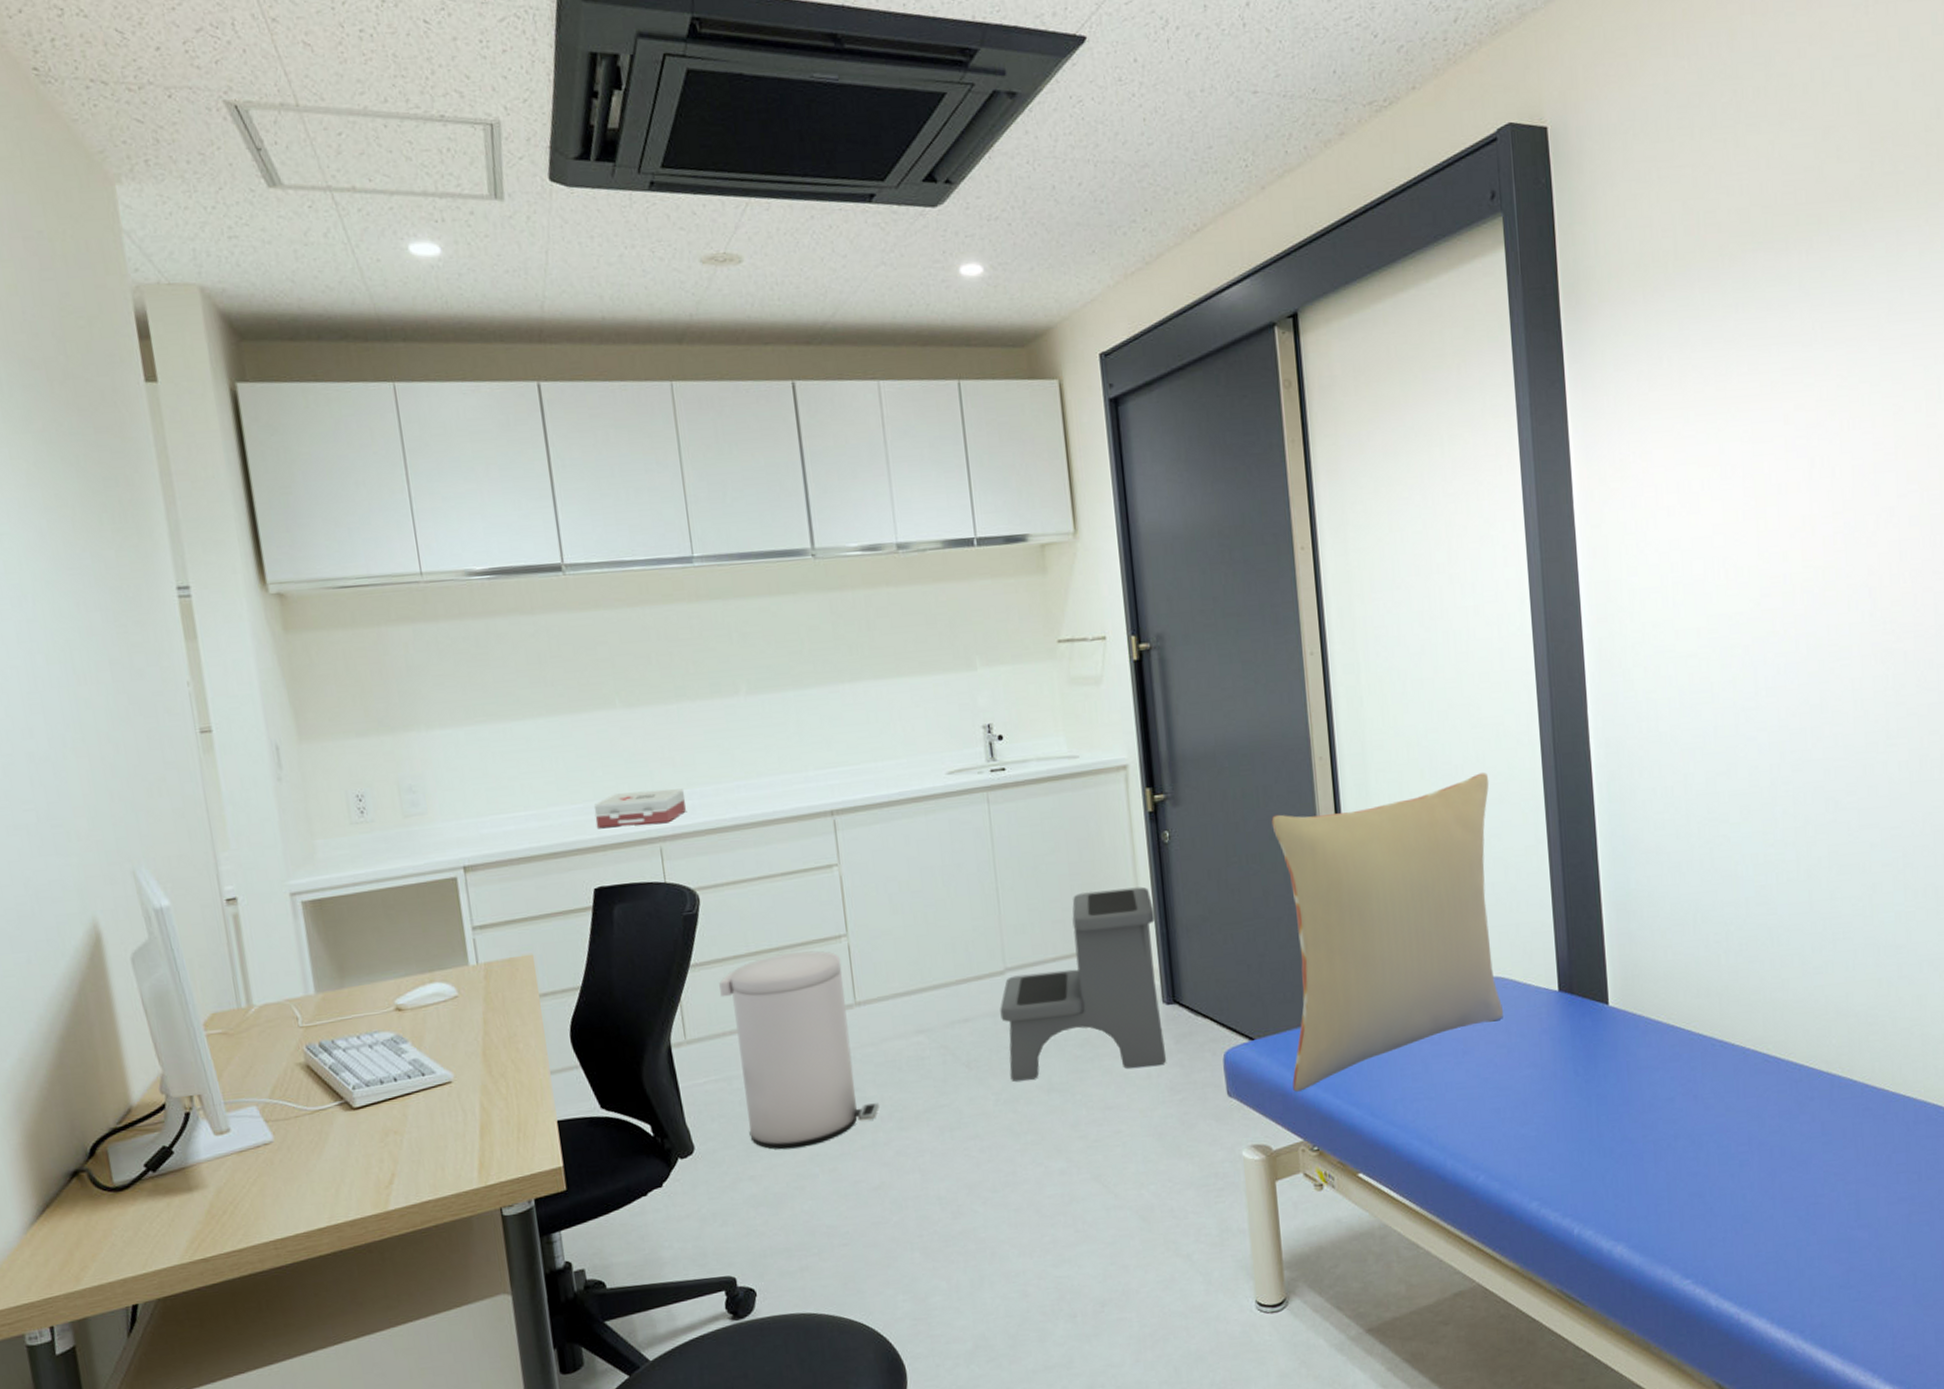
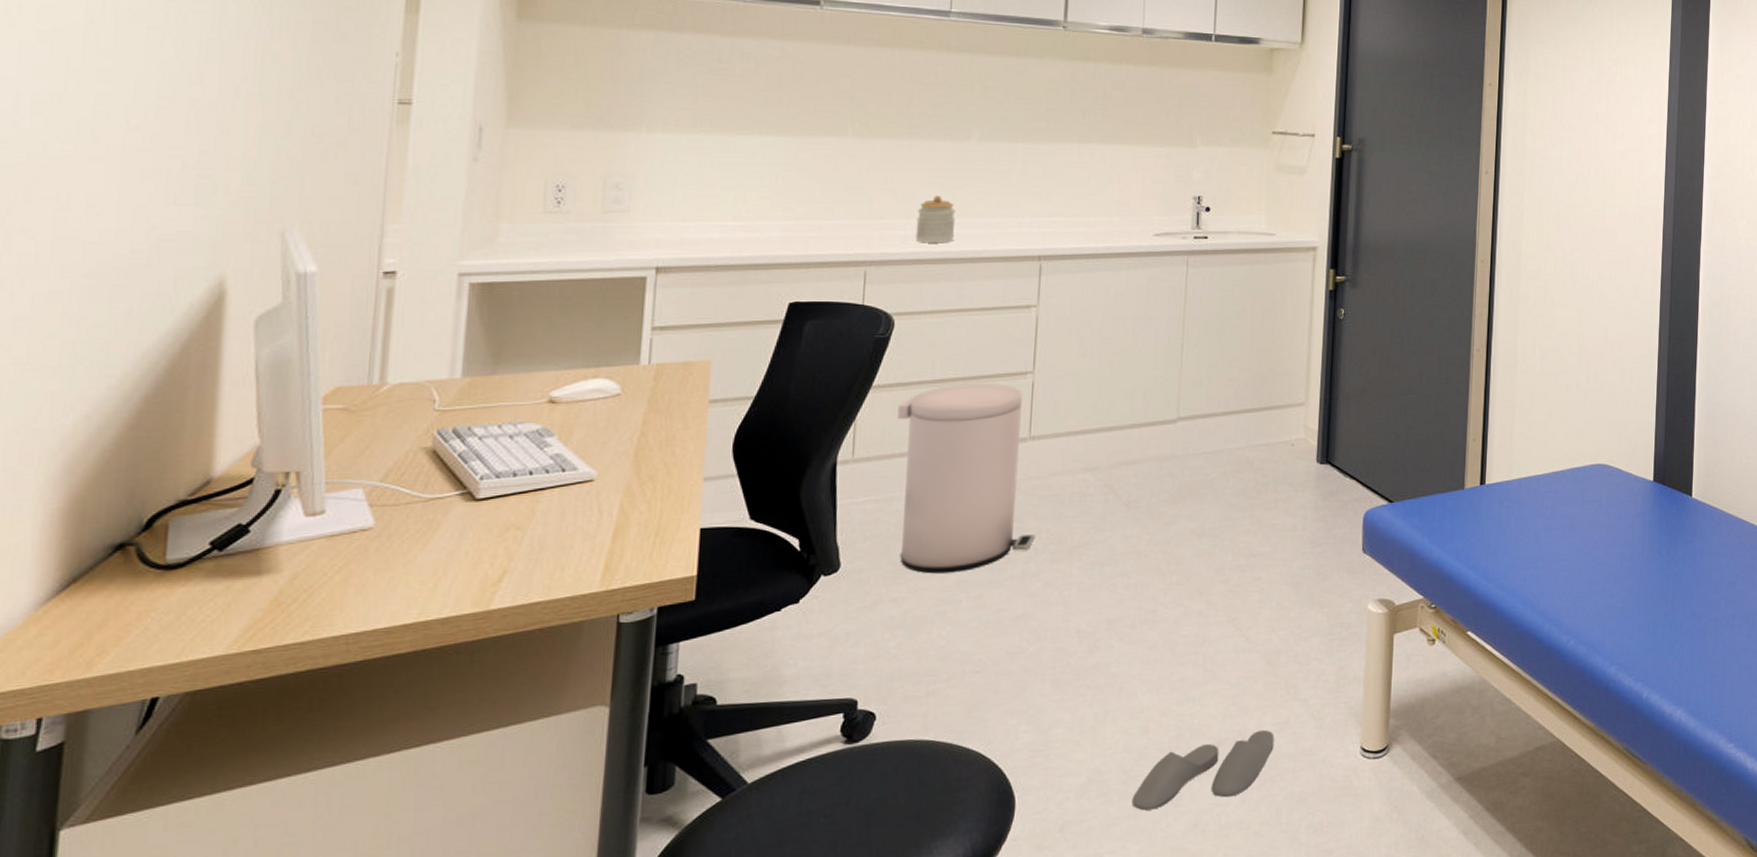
first-aid kit: present [594,788,686,828] -> none [804,216,900,249]
jar: none [699,759,742,812] -> present [915,195,956,243]
step stool: present [1000,886,1167,1080] -> none [1166,355,1322,523]
slippers: none [1022,1288,1162,1374] -> present [1132,729,1274,811]
pillow: present [1271,772,1504,1092] -> none [1421,289,1618,553]

